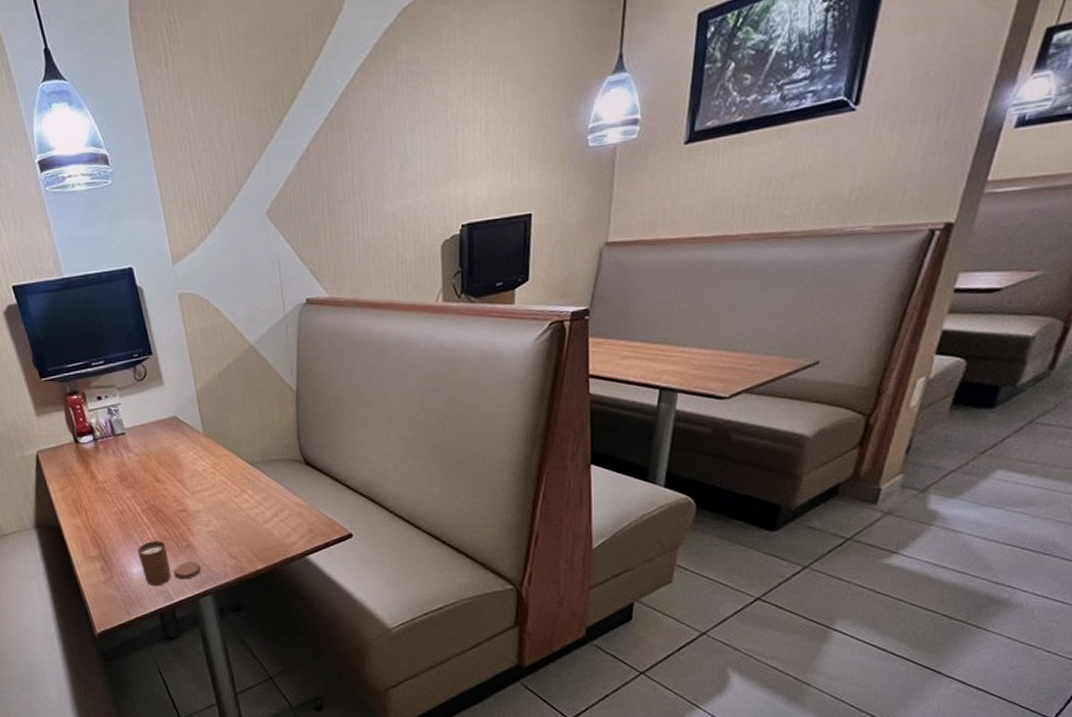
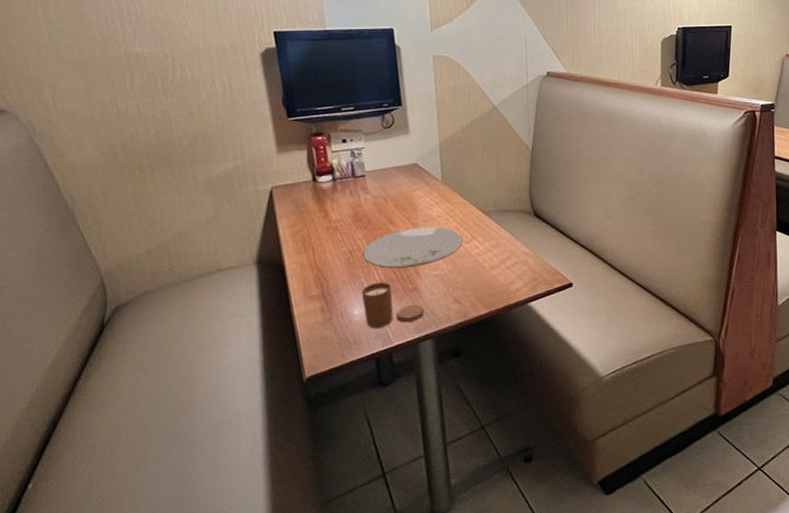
plate: none [133,482,232,527] -> present [363,227,463,269]

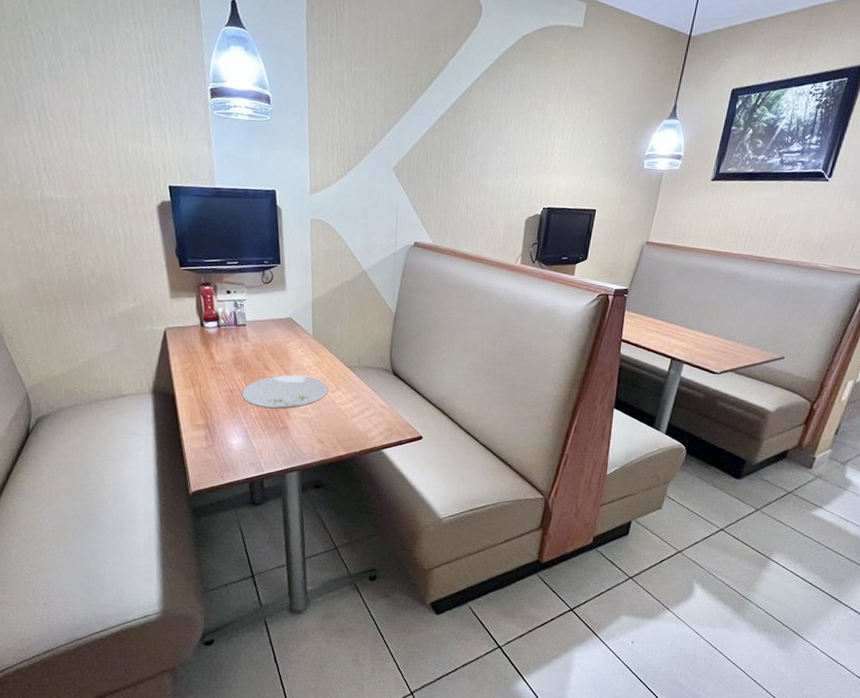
candle: present [361,282,425,329] -> none [239,419,292,458]

